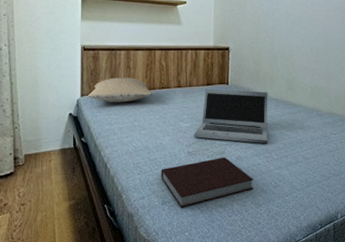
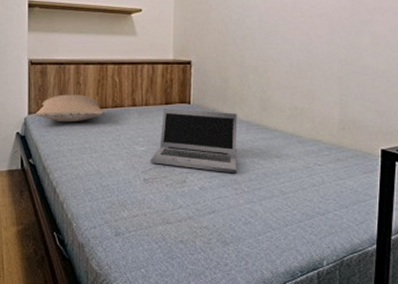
notebook: present [161,156,254,209] -> none [114,186,221,242]

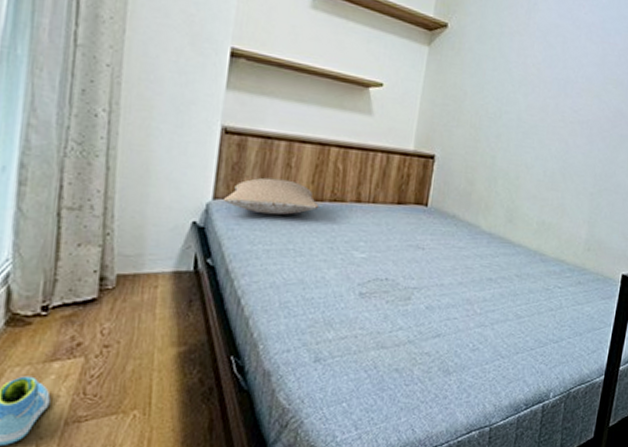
laptop: present [150,108,237,174] -> none [369,209,480,292]

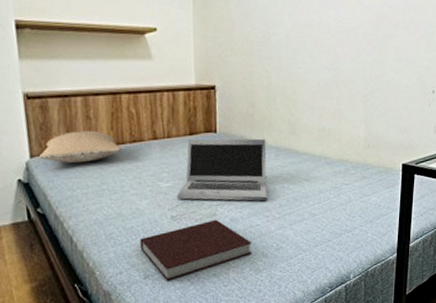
notebook: none [317,304,446,370] -> present [140,219,253,282]
laptop: none [369,209,480,292] -> present [176,138,267,201]

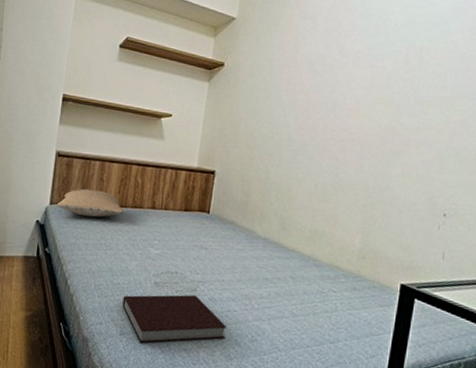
laptop: present [176,138,267,201] -> none [162,215,256,289]

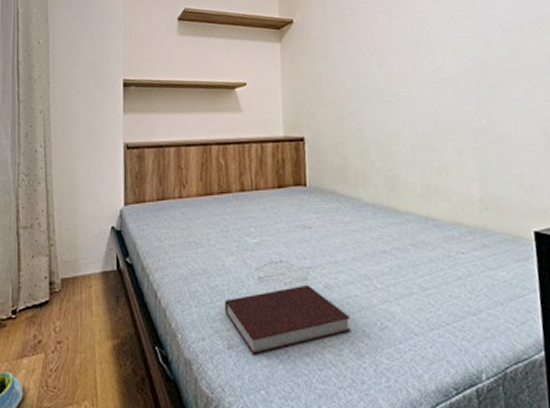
pillow: present [57,188,124,218] -> none [133,180,210,213]

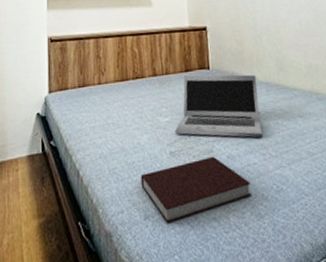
laptop: none [264,192,366,267] -> present [174,74,263,138]

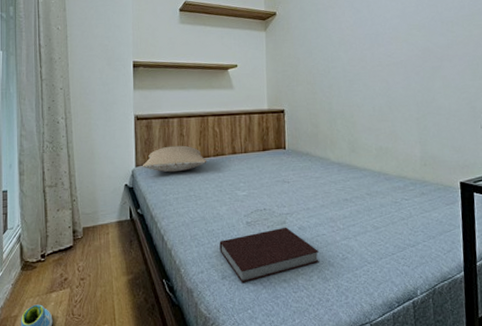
pillow: none [56,68,126,99] -> present [143,145,207,173]
laptop: present [174,74,263,138] -> none [251,154,332,212]

